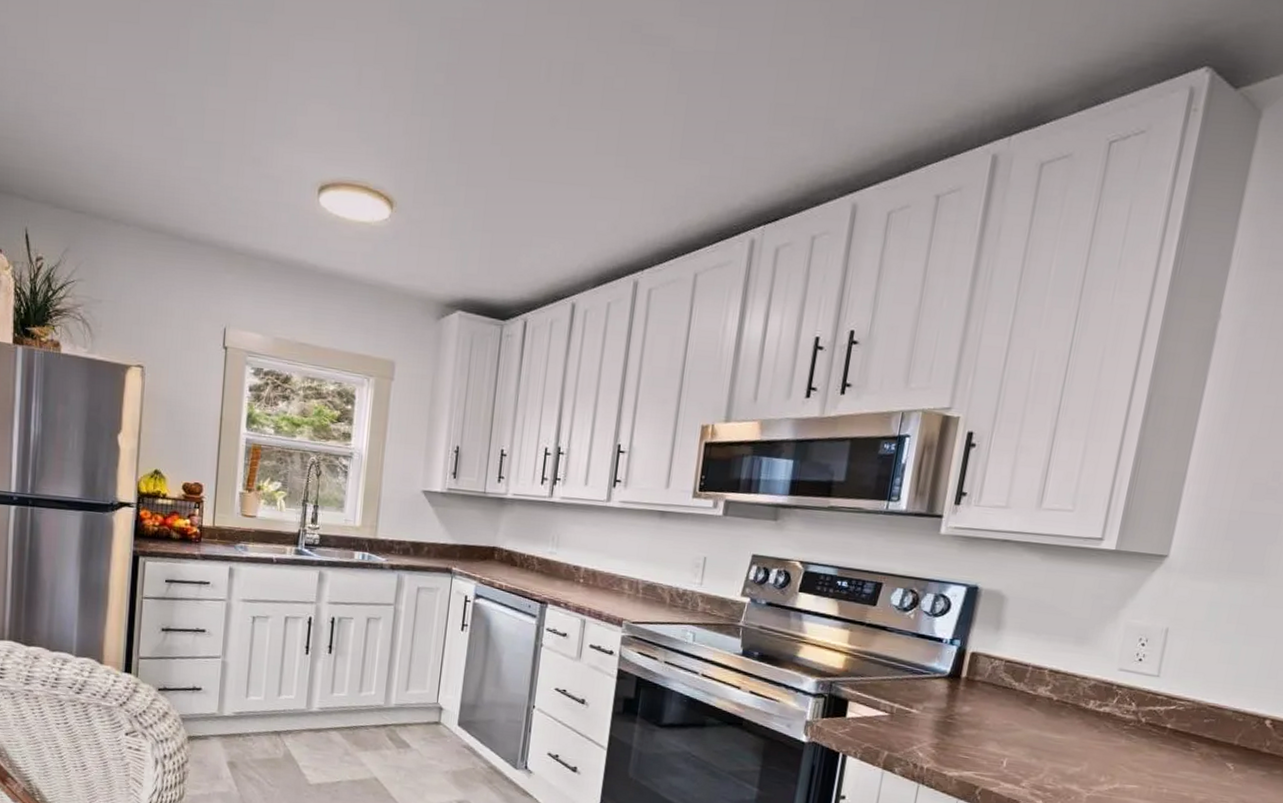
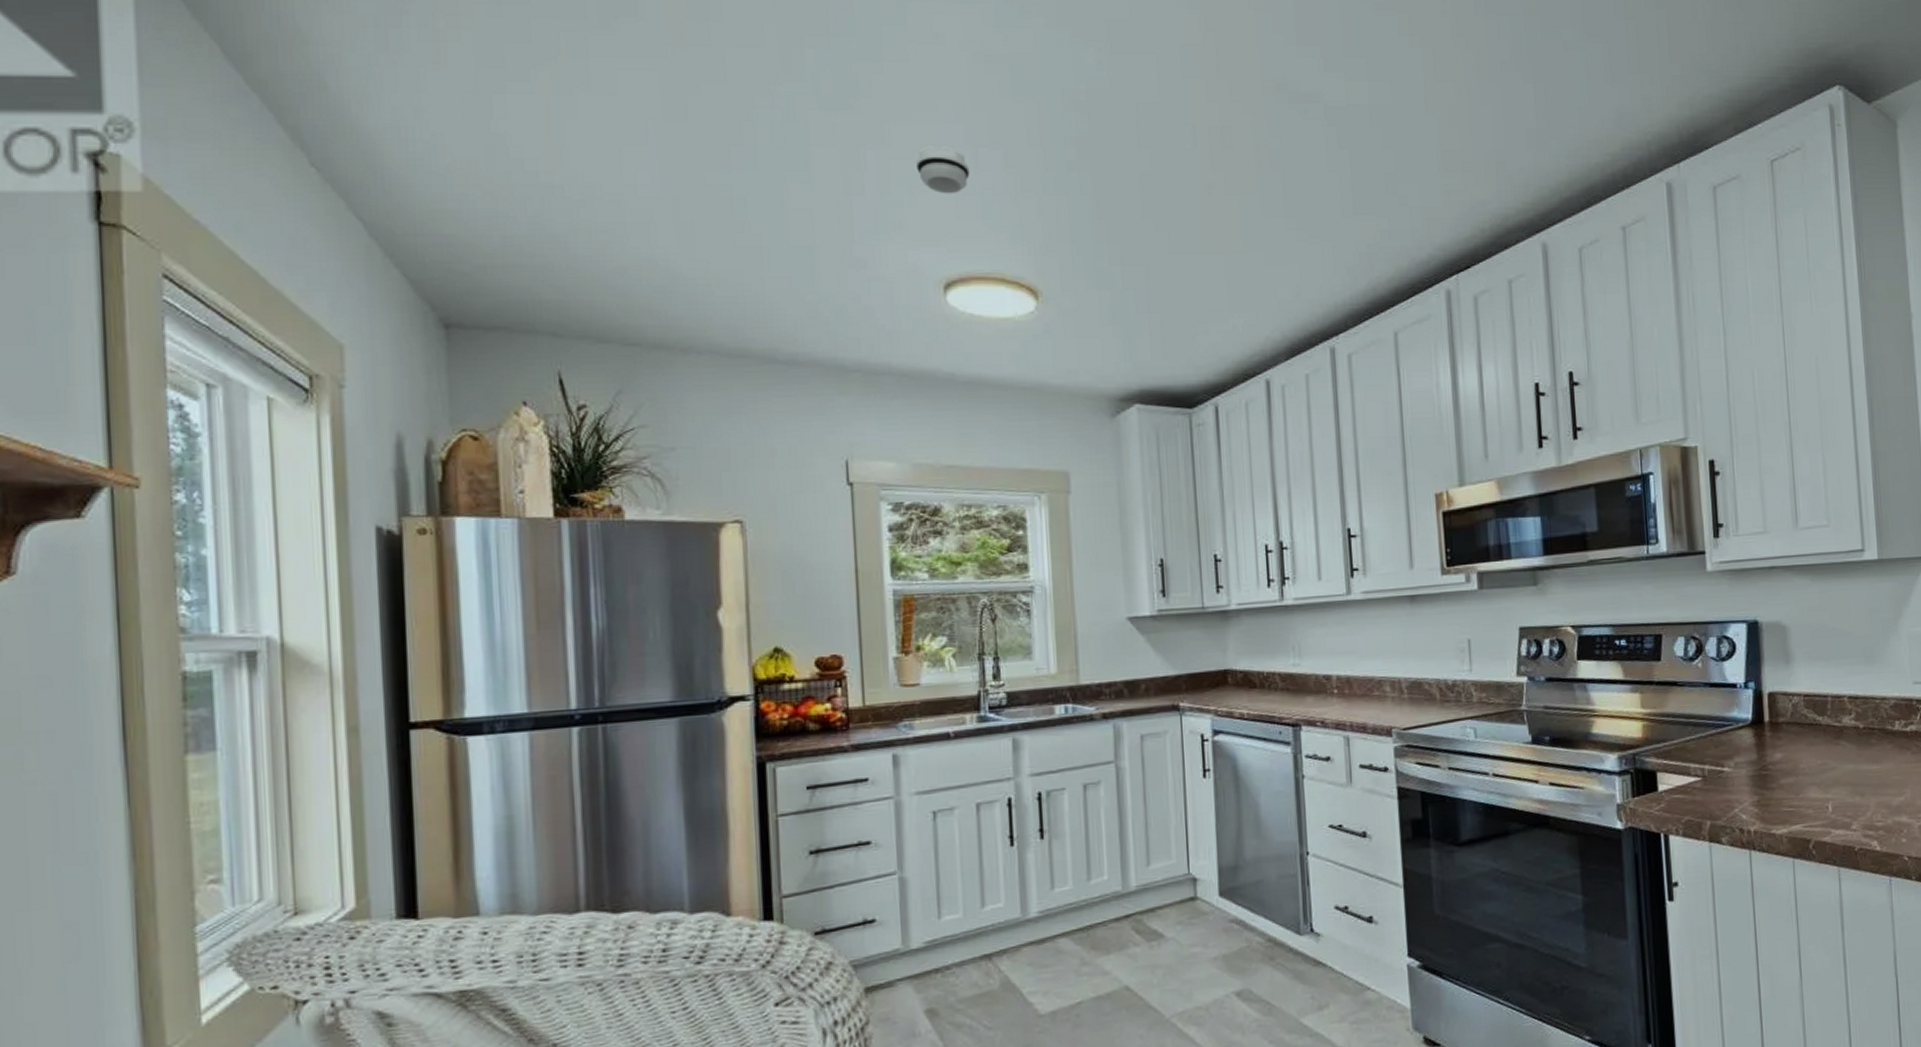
smoke detector: none [311,60,354,107] -> present [916,144,970,194]

